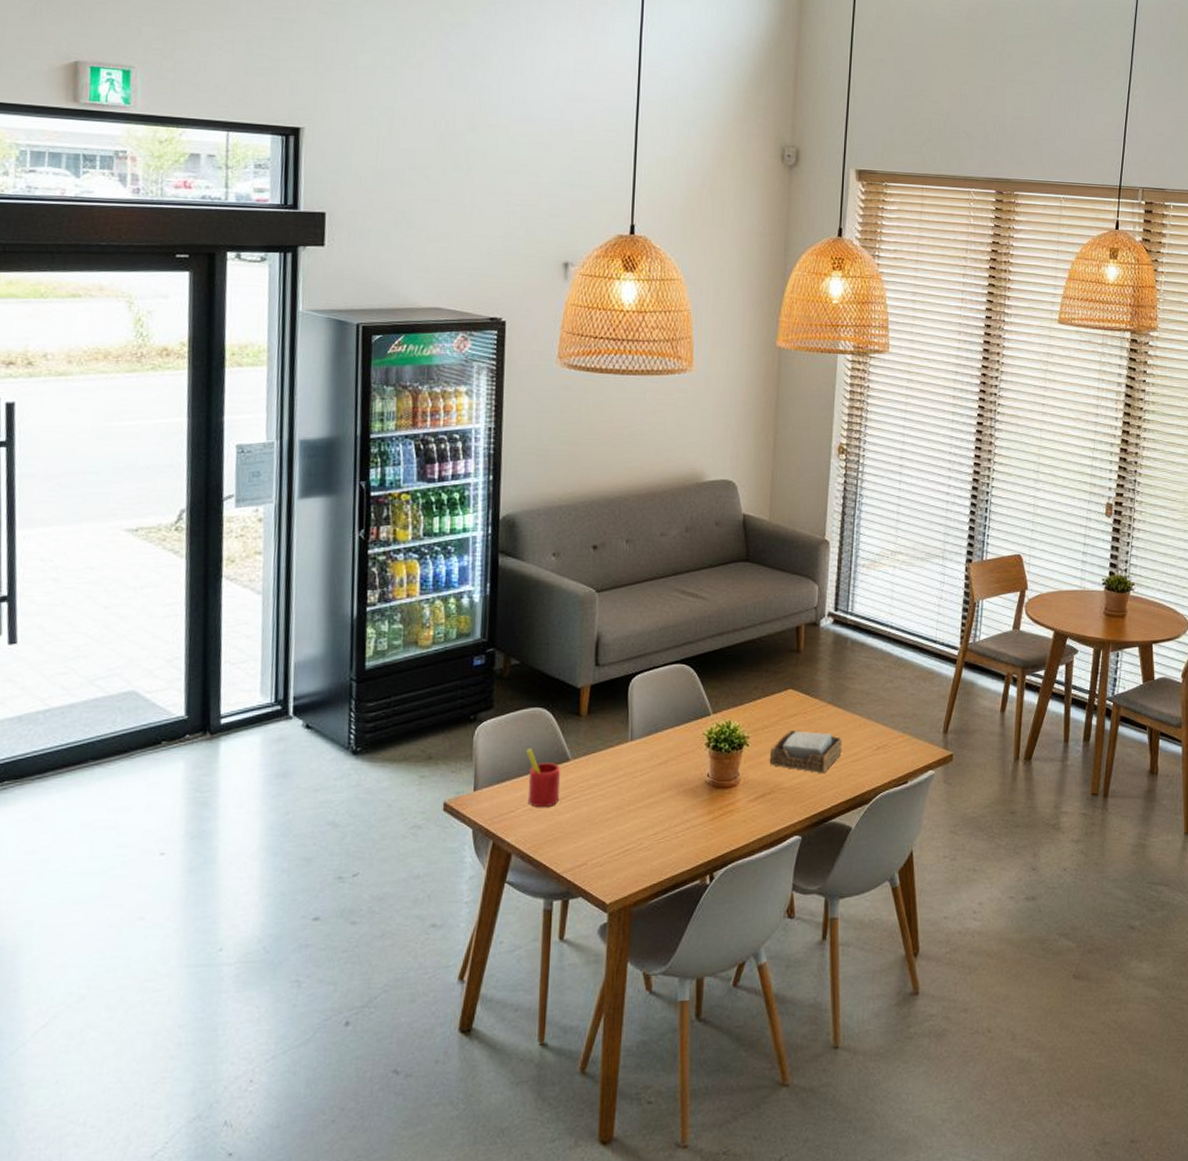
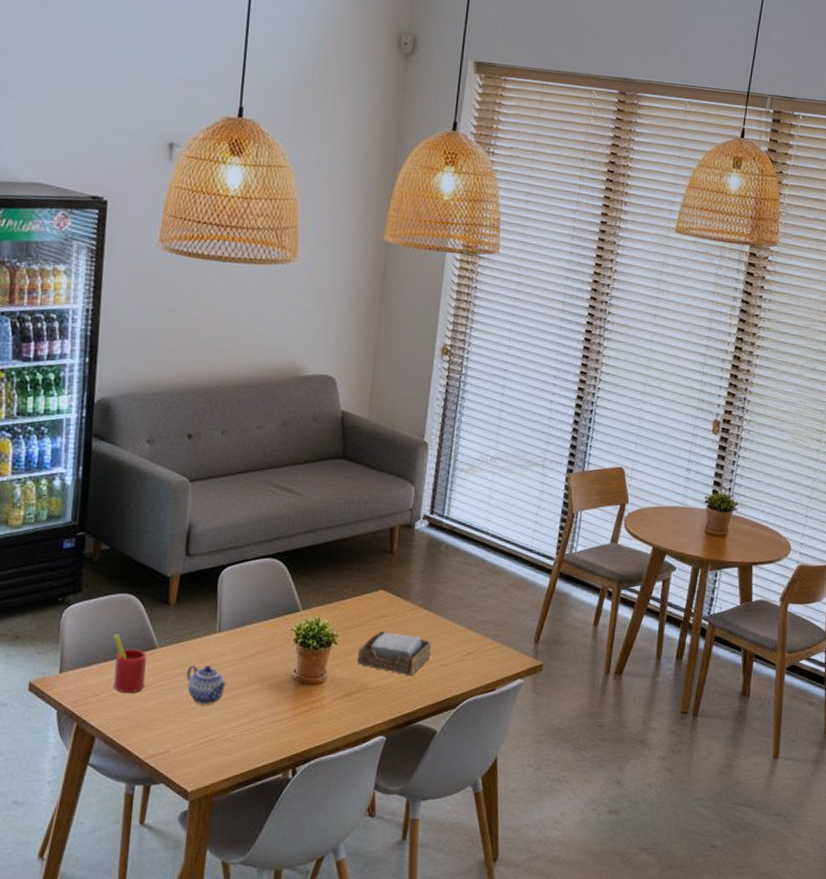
teapot: none [601,775,641,814] -> present [186,665,227,704]

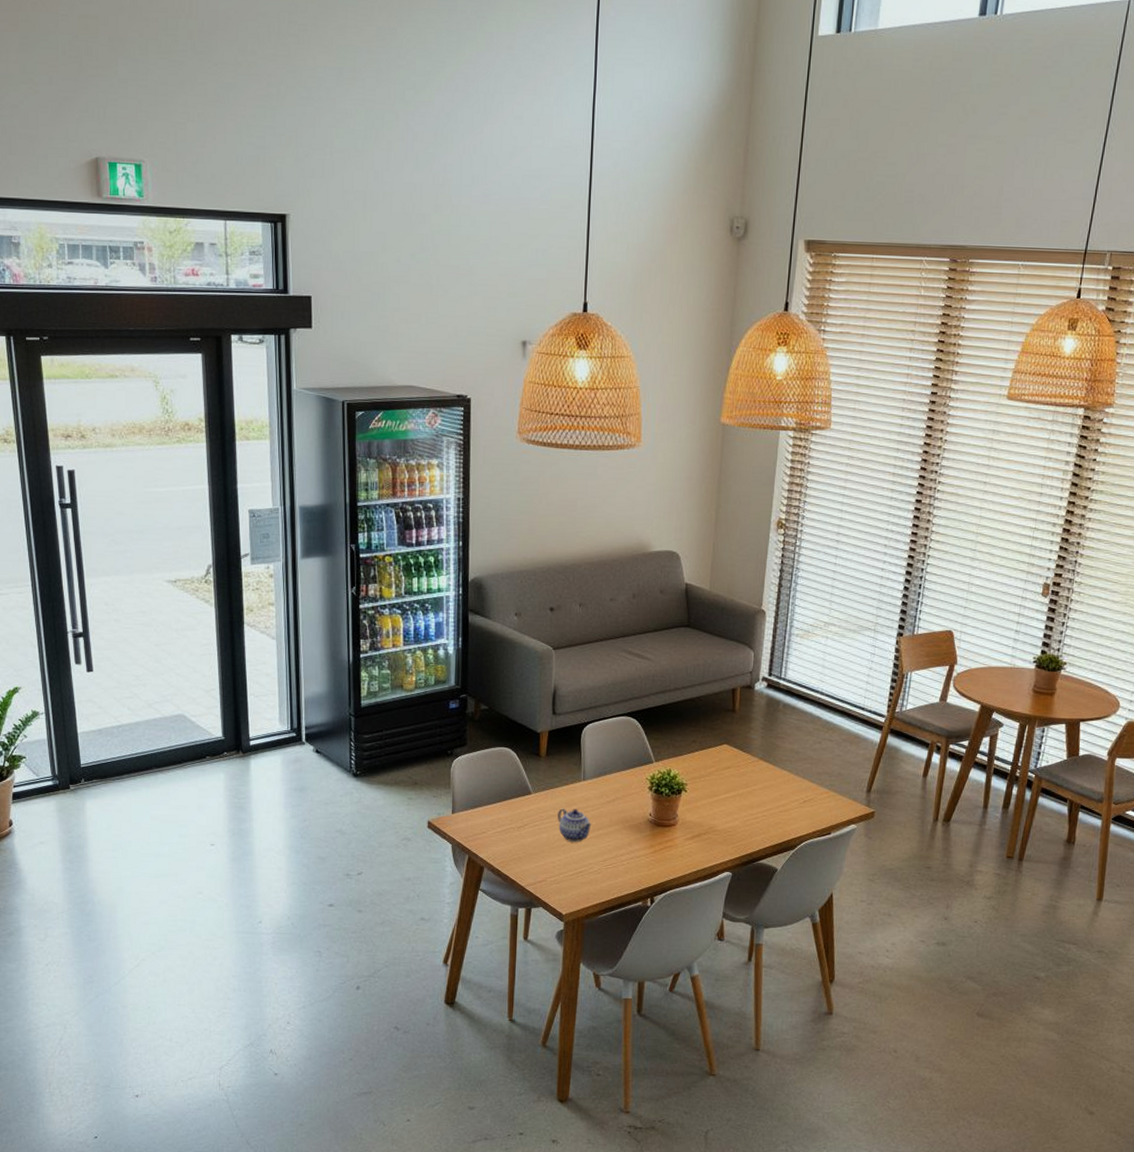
straw: present [113,634,148,694] -> none [494,781,524,832]
napkin holder: present [357,630,431,675] -> none [704,780,771,820]

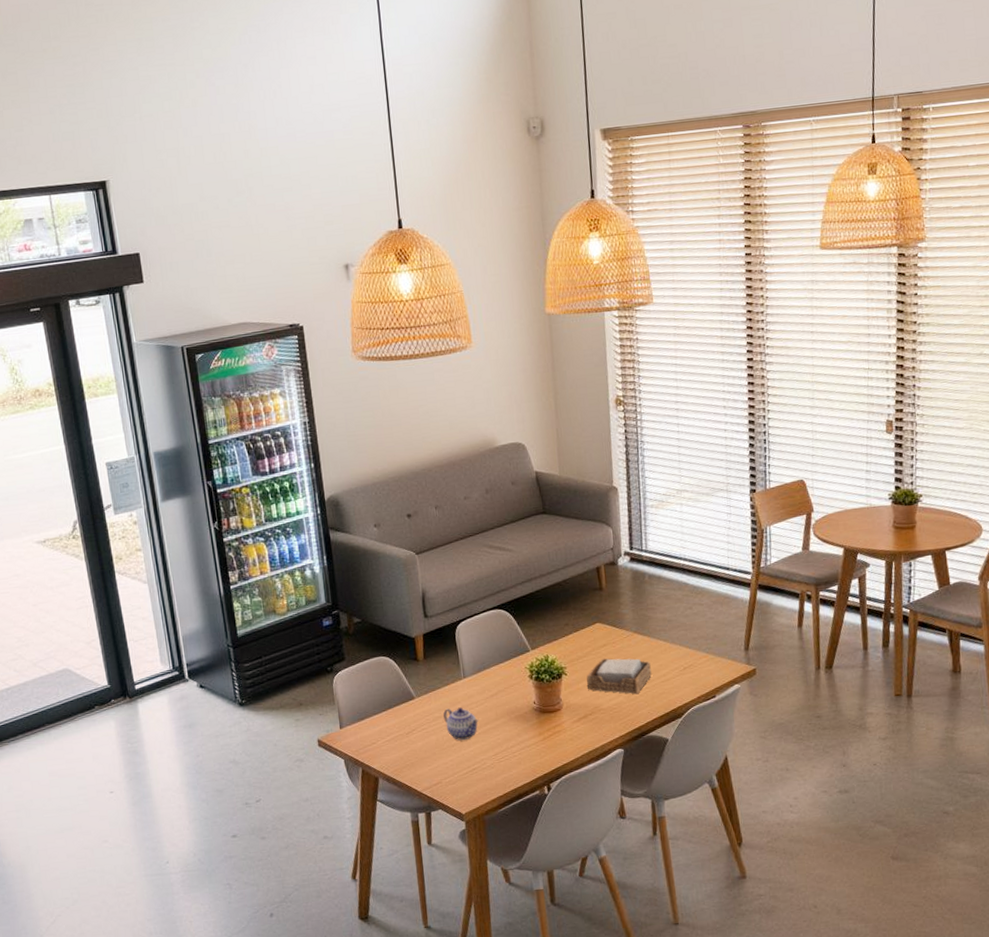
napkin holder: none [704,780,771,820] -> present [586,658,652,694]

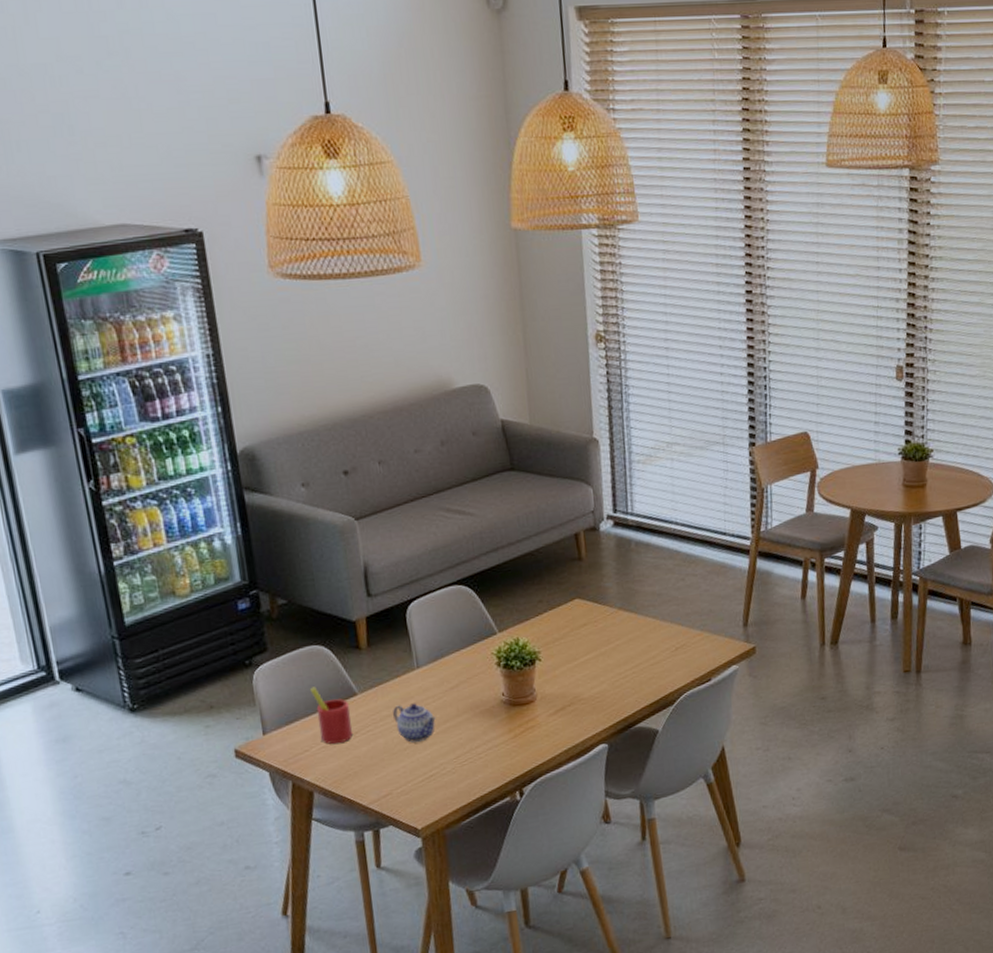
straw: none [377,691,411,739] -> present [309,687,353,745]
napkin holder: present [586,658,652,694] -> none [564,639,639,680]

